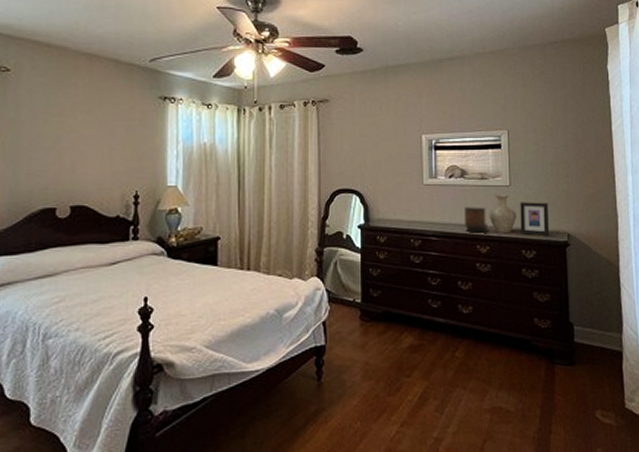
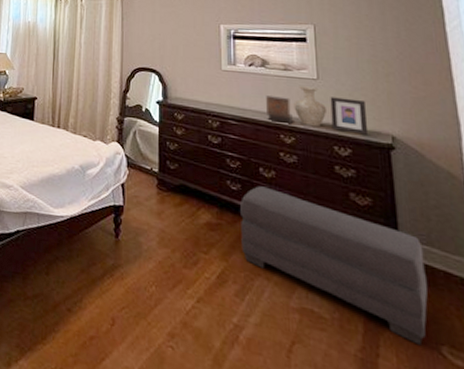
ottoman: none [441,299,589,415] -> present [240,186,429,345]

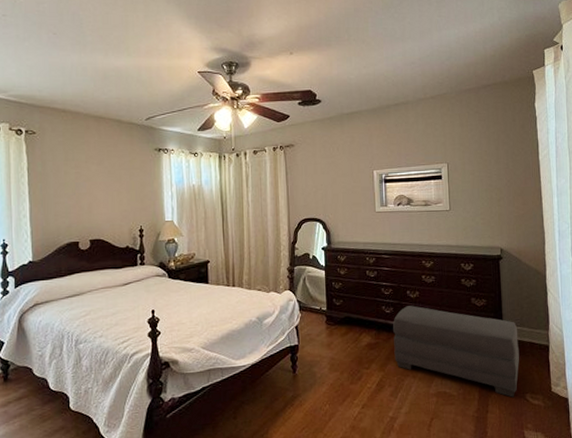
jewelry box: present [266,96,294,125] -> none [411,229,433,252]
vase: present [293,86,326,127] -> none [432,217,456,251]
picture frame: present [330,97,367,135] -> none [459,223,484,251]

